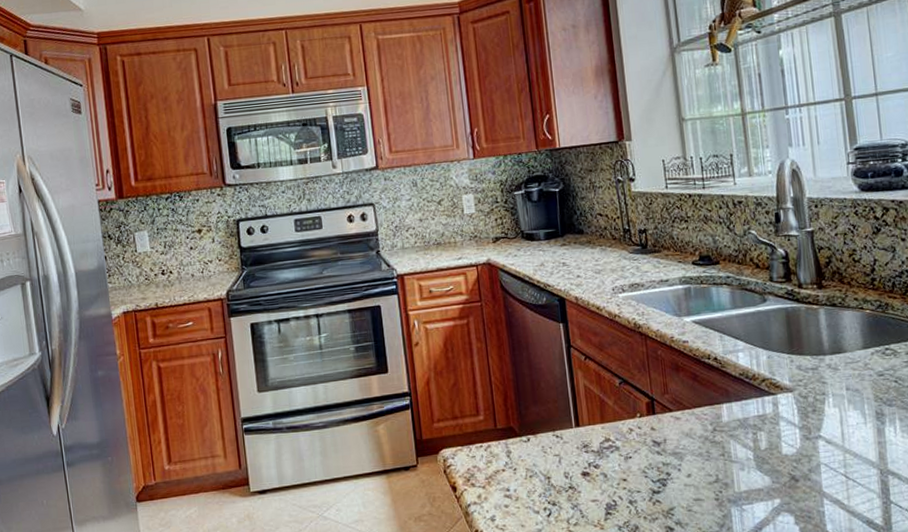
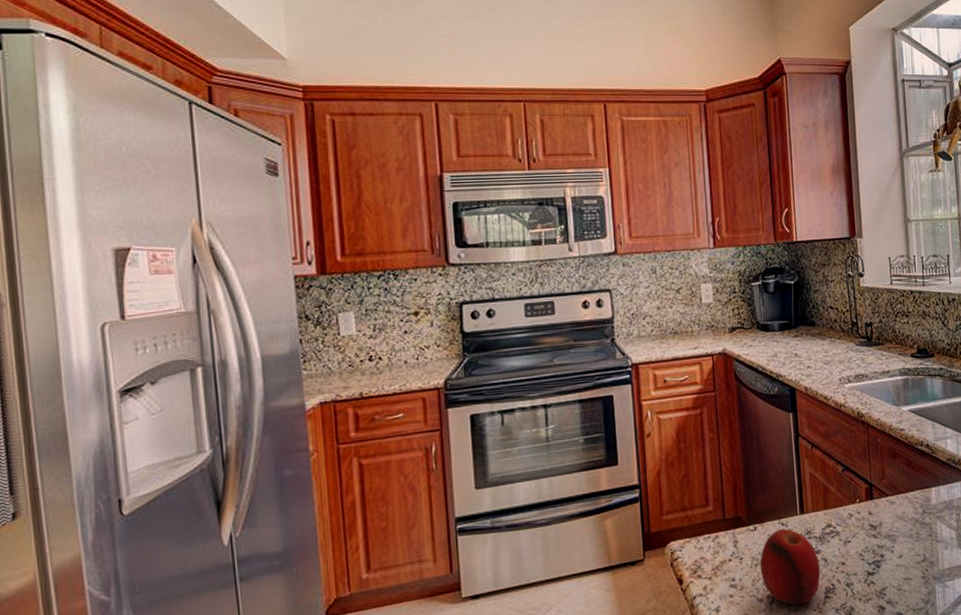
fruit: none [534,441,600,520] -> present [759,529,821,605]

